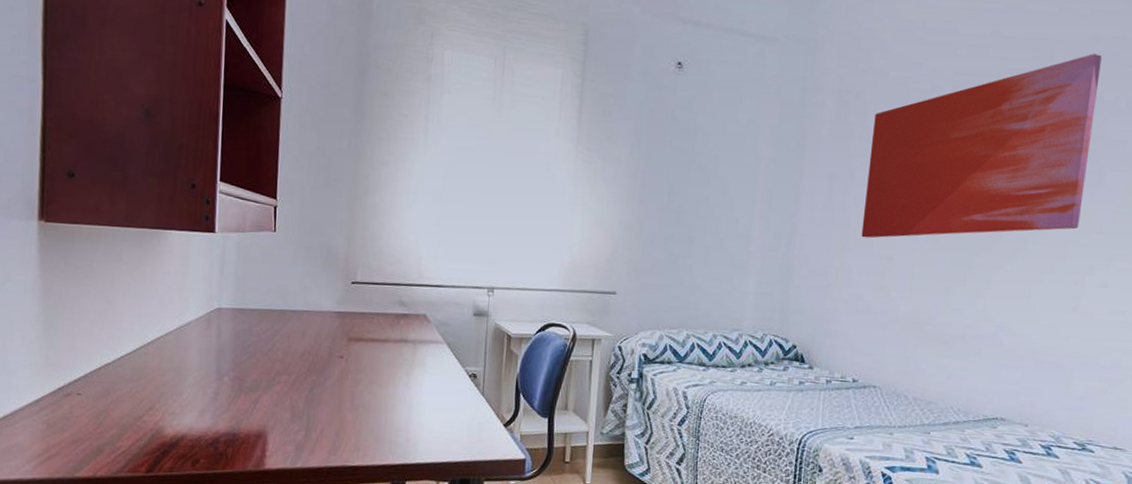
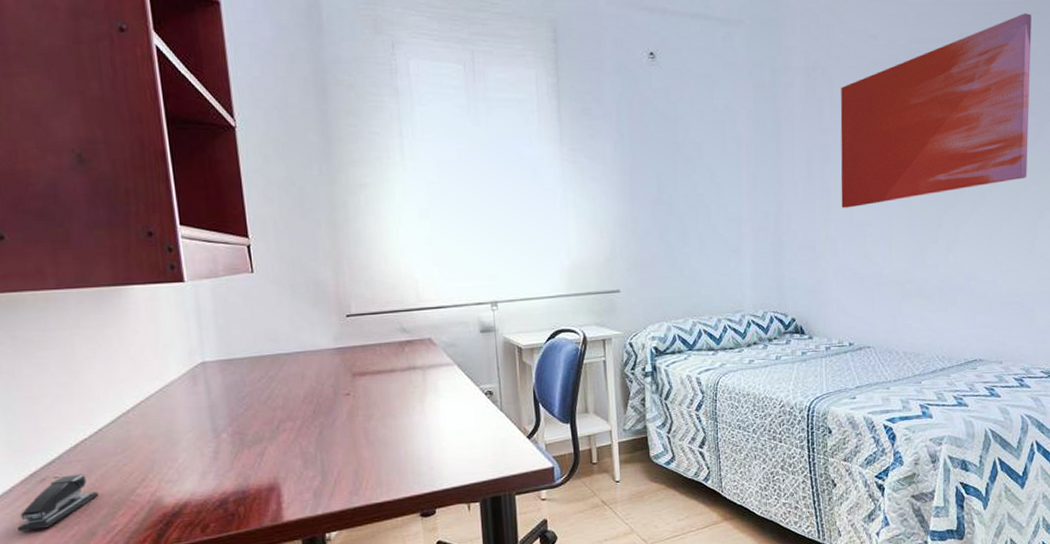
stapler: none [40,393,112,439] -> present [17,474,99,532]

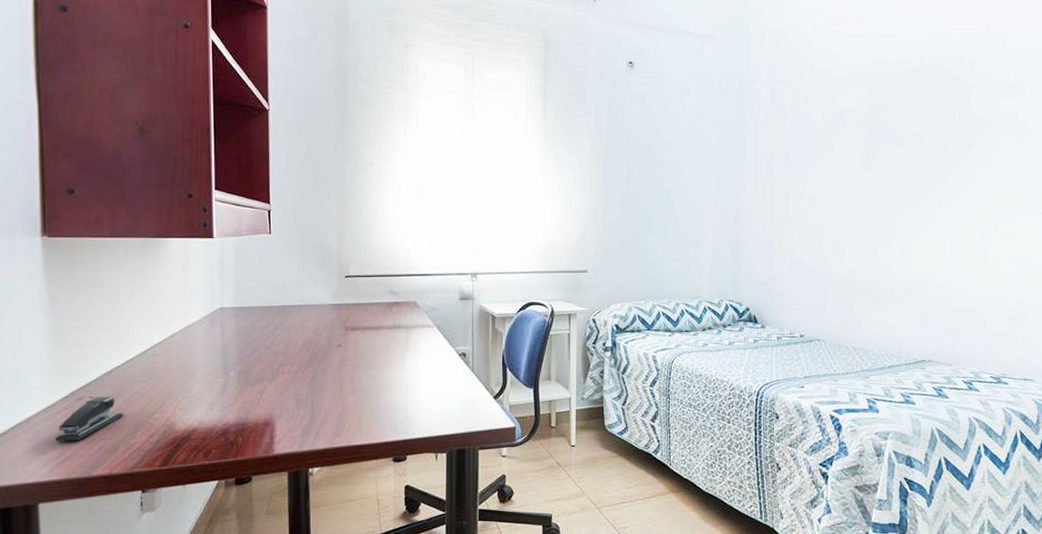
wall art: present [840,13,1031,208] -> none [799,39,992,209]

